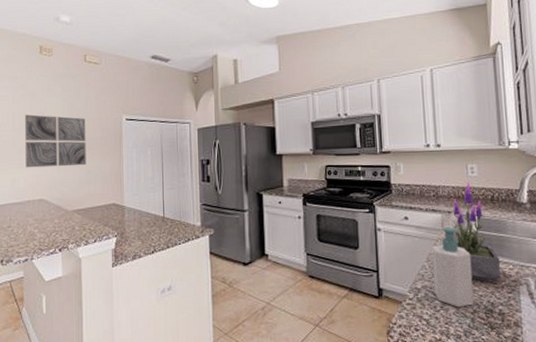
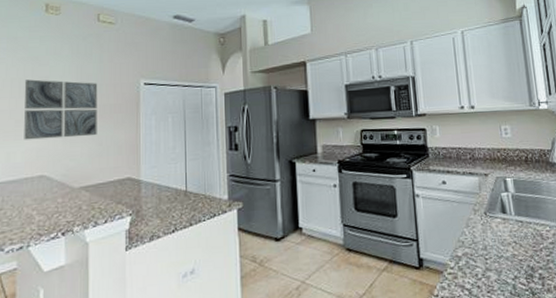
soap bottle: present [432,227,474,308] -> none [470,190,515,274]
potted plant: present [452,181,501,283] -> none [489,142,539,246]

